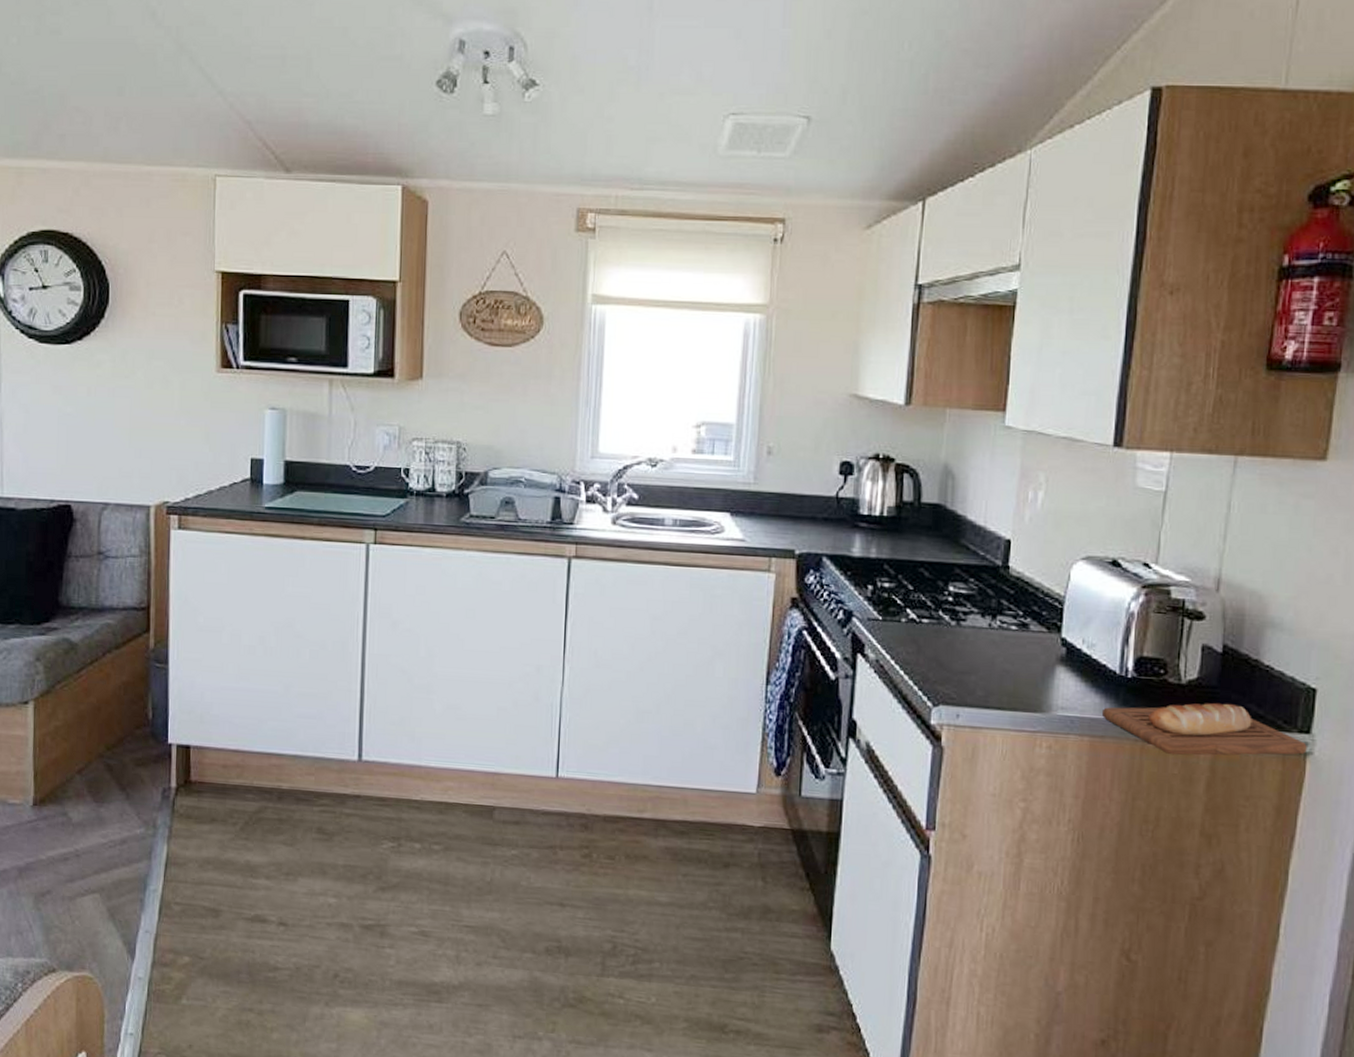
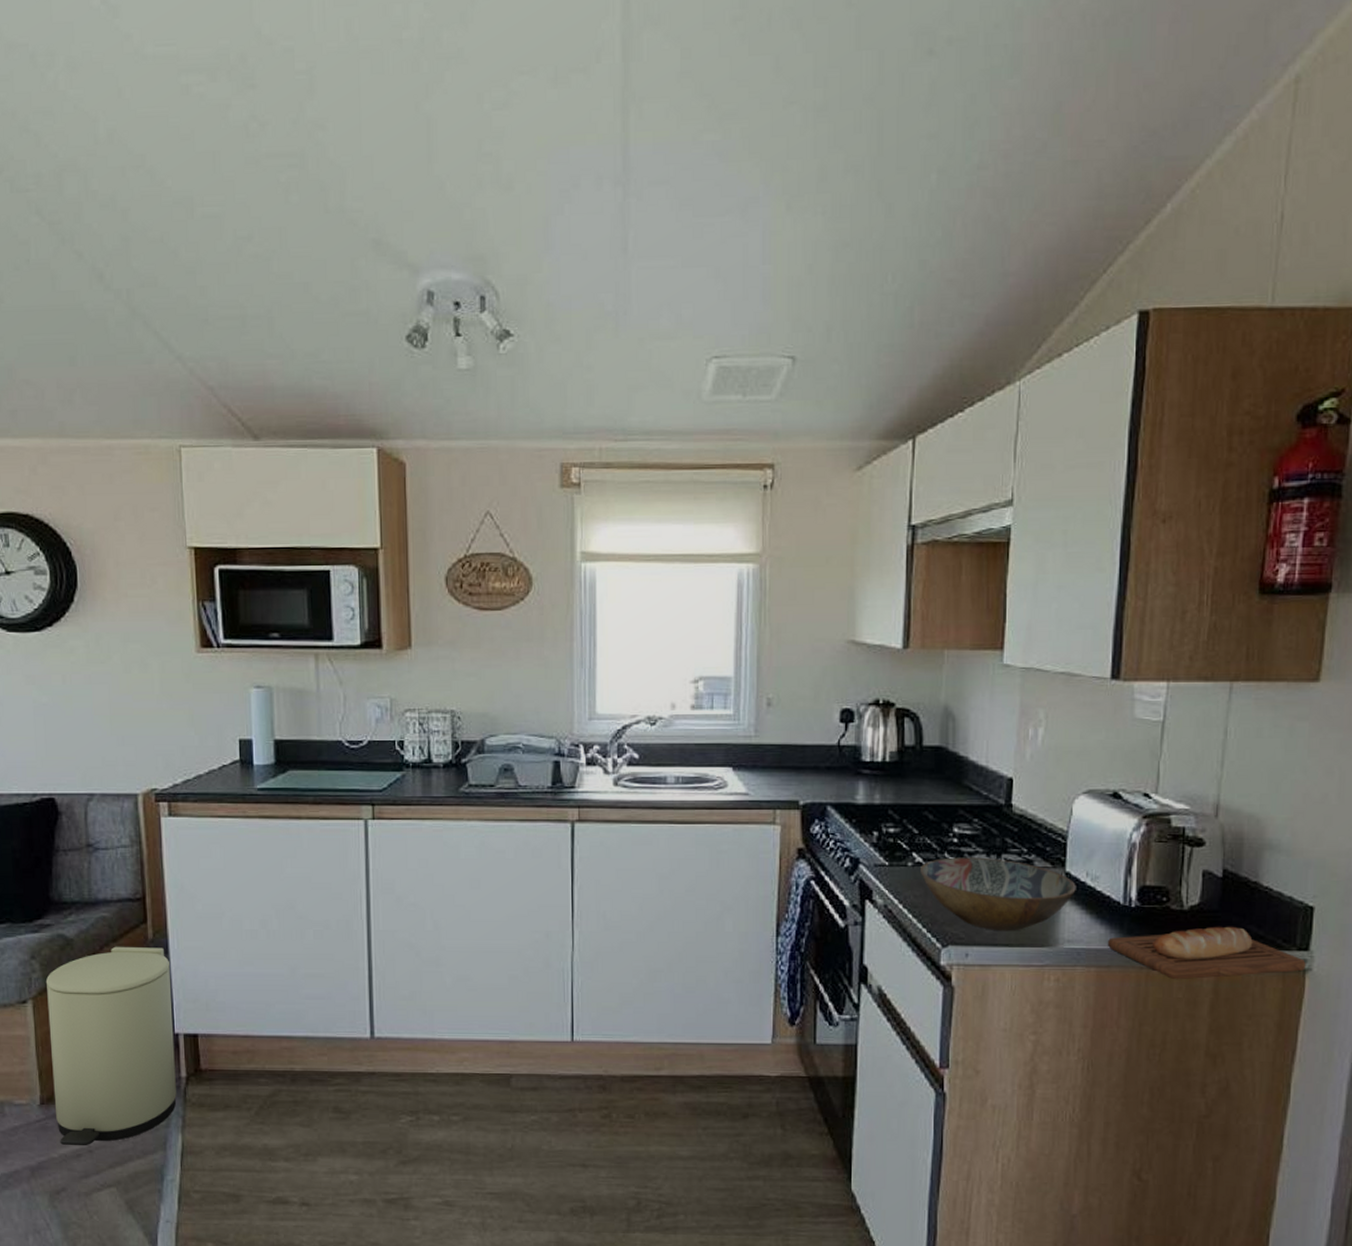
pedal bin: none [47,653,168,850] -> present [45,946,176,1146]
wooden bowl: none [914,615,1072,695] -> present [920,857,1076,932]

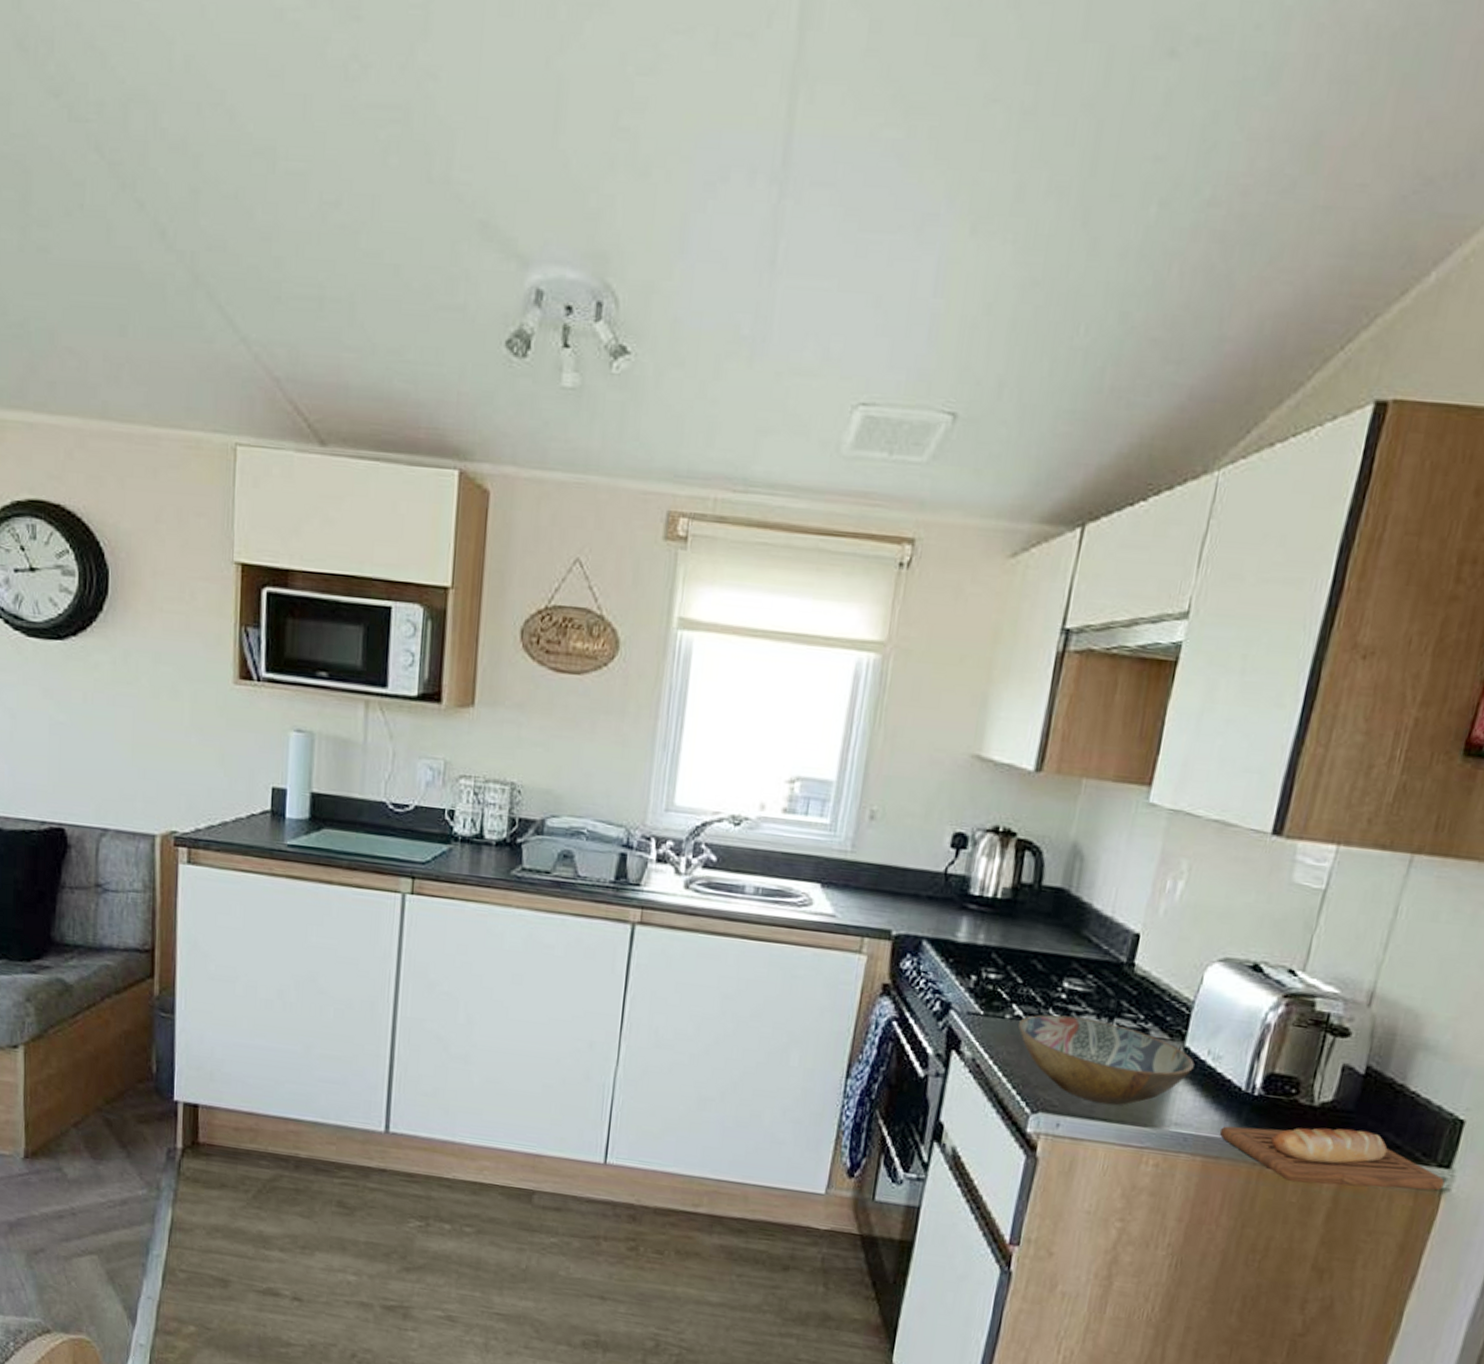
pedal bin: present [45,946,176,1146] -> none [39,998,175,1208]

